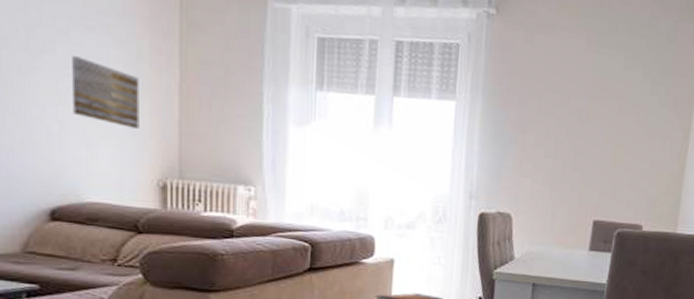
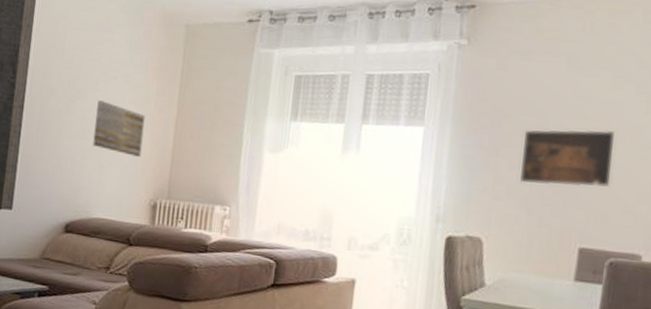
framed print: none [544,106,626,164] -> present [519,129,616,187]

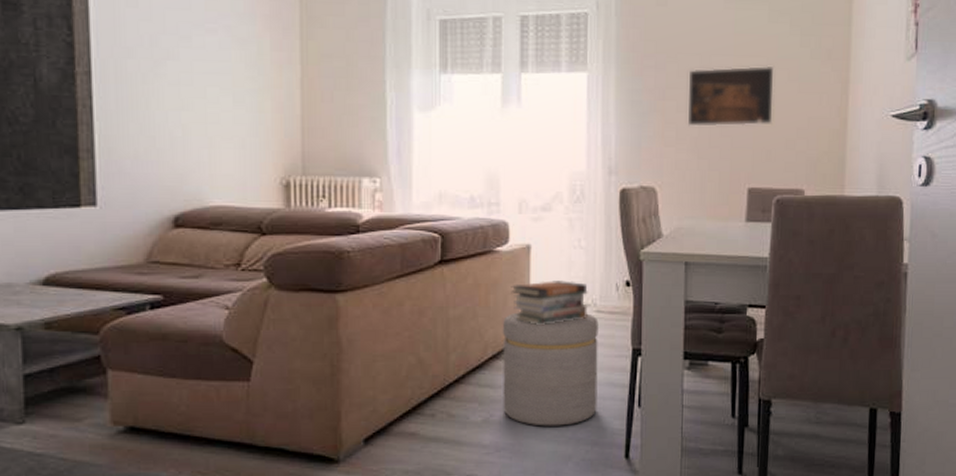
wall art: present [93,100,146,157] -> none [194,60,262,127]

